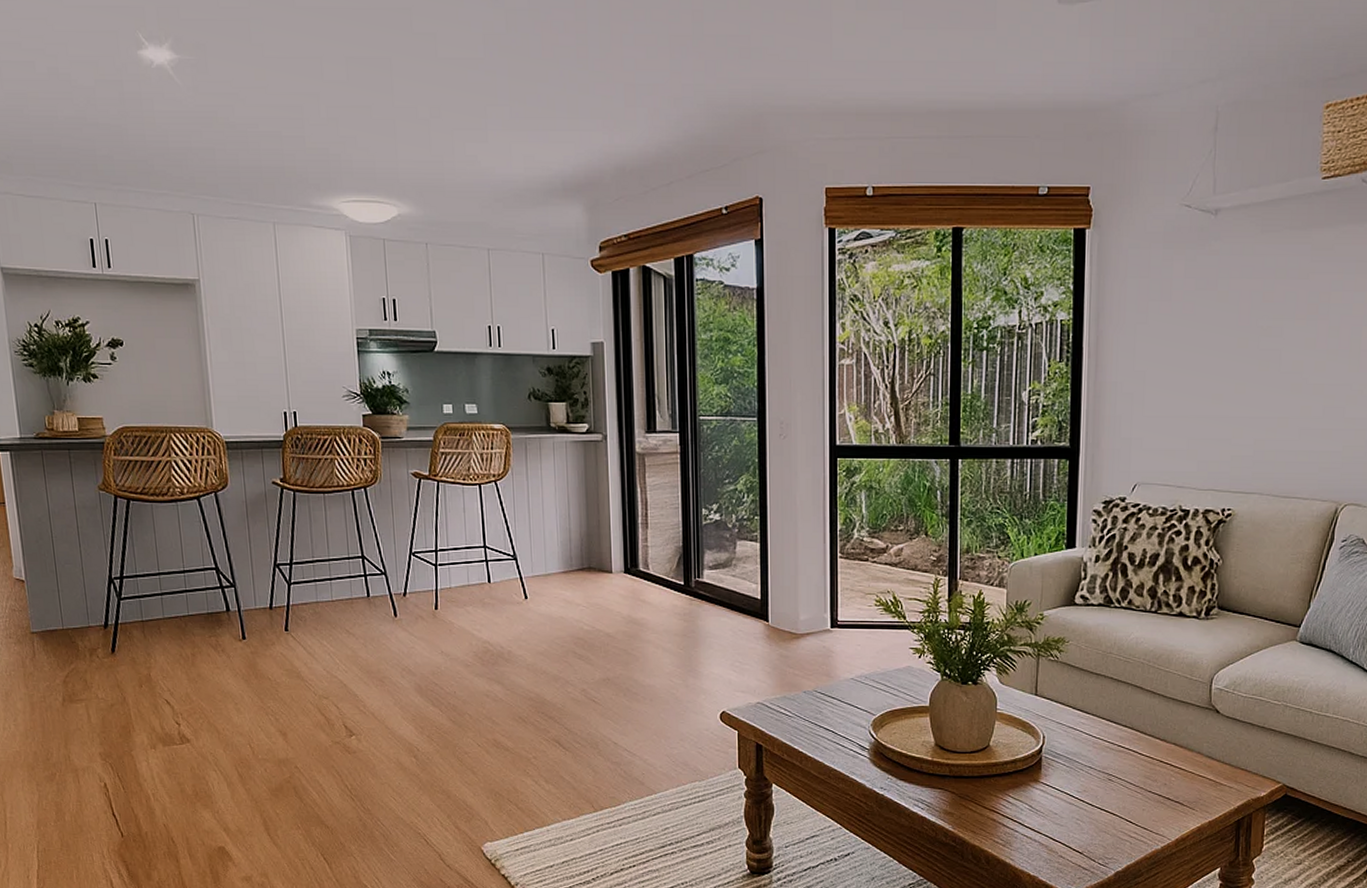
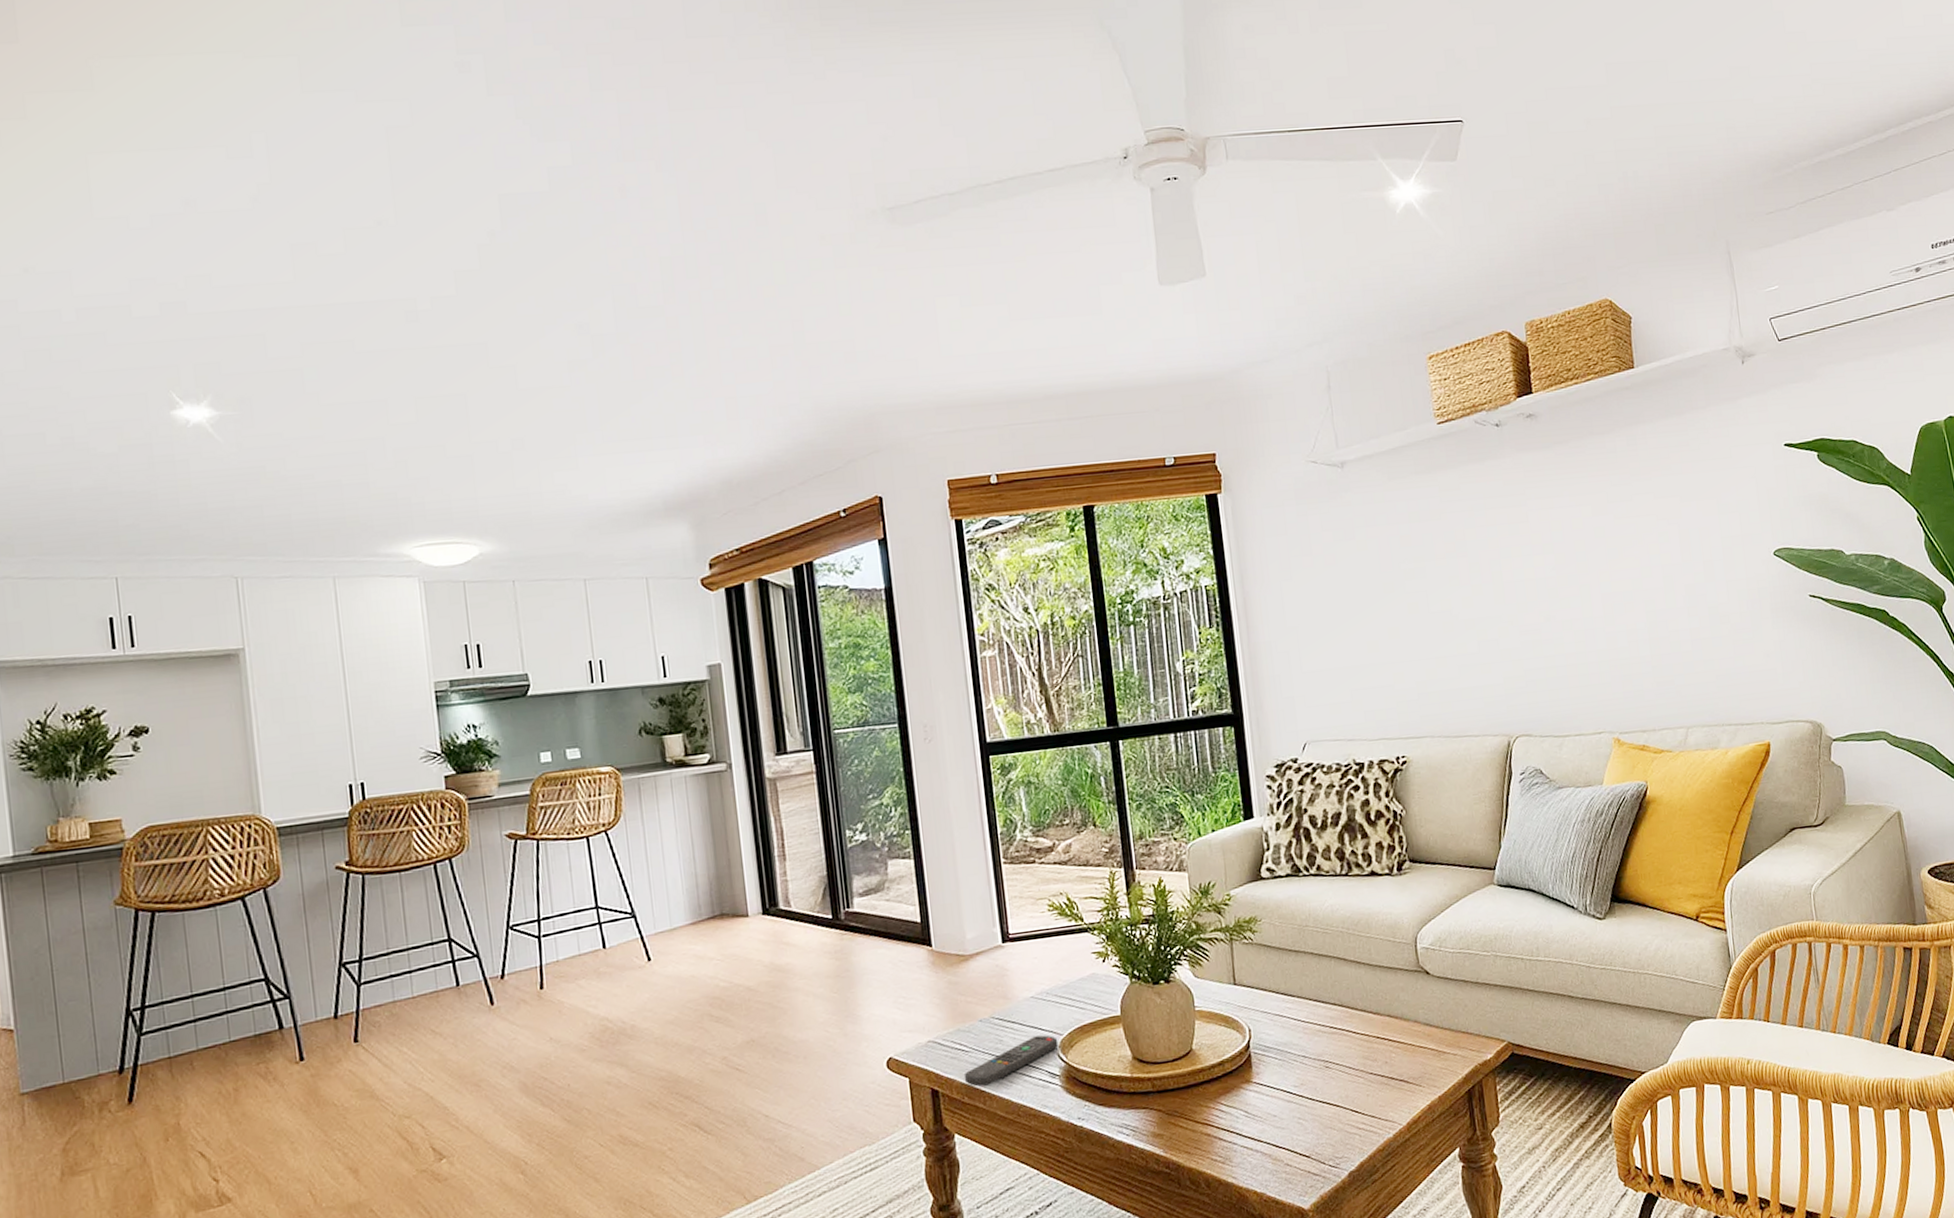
remote control: none [786,713,871,748] -> present [965,1035,1059,1087]

